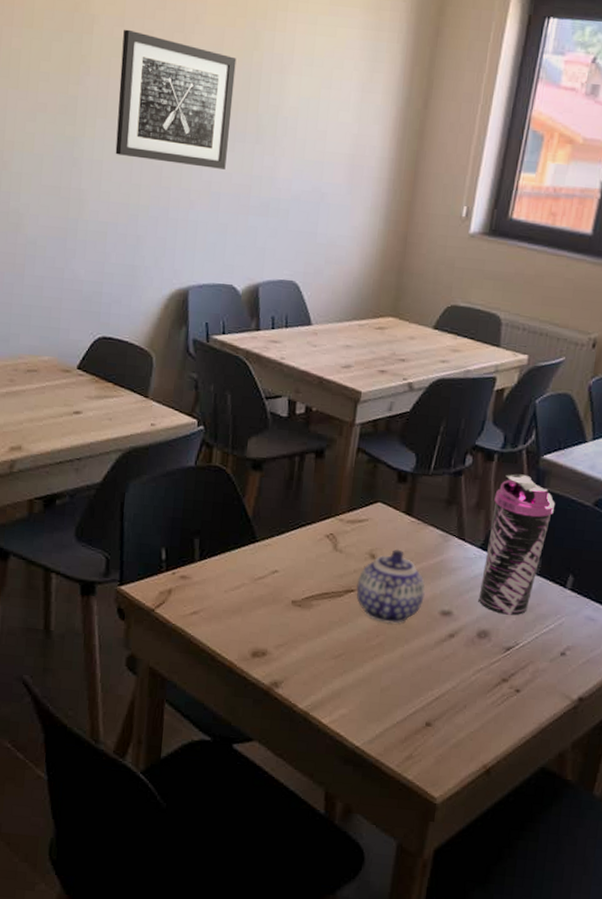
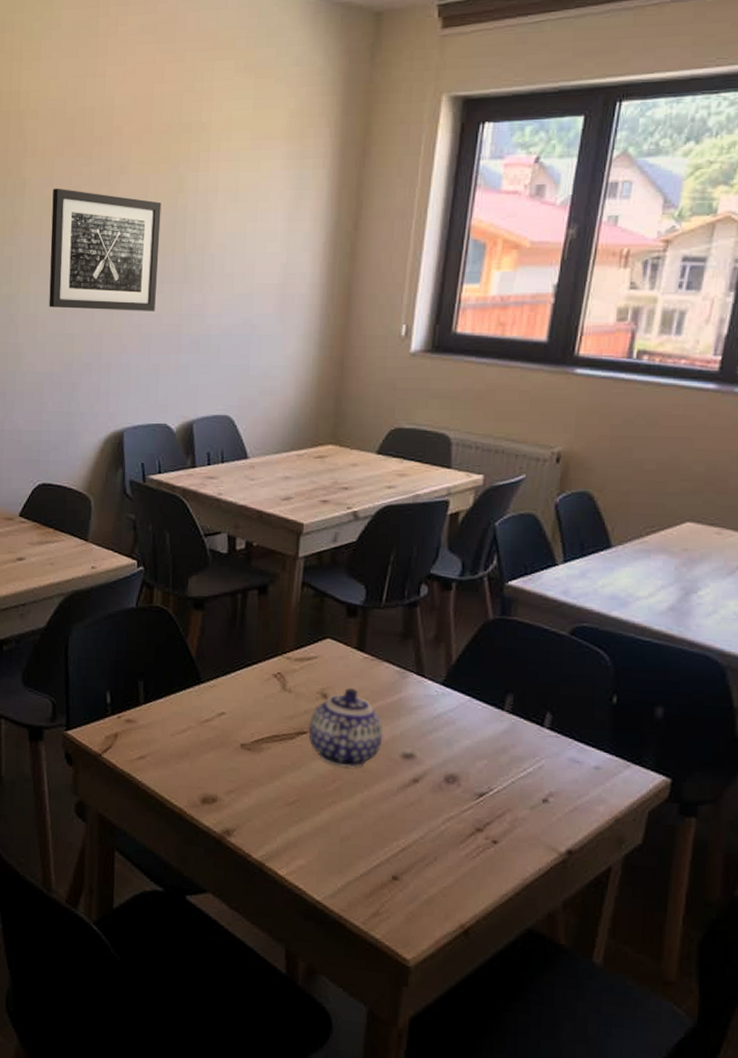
water bottle: present [478,474,555,616] -> none [443,603,524,758]

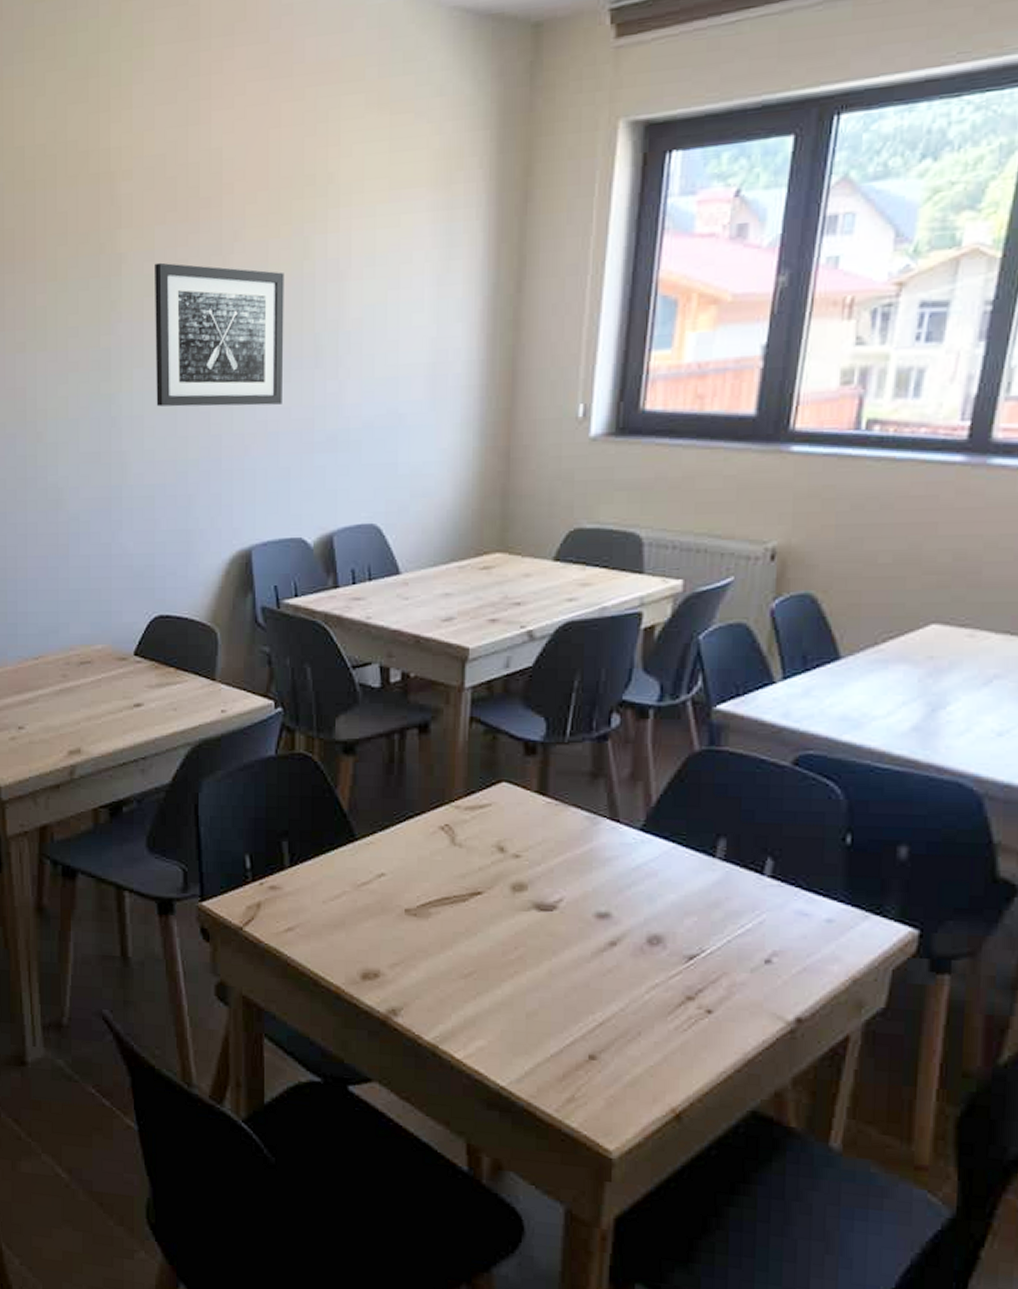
teapot: present [308,687,384,768] -> none [484,838,573,932]

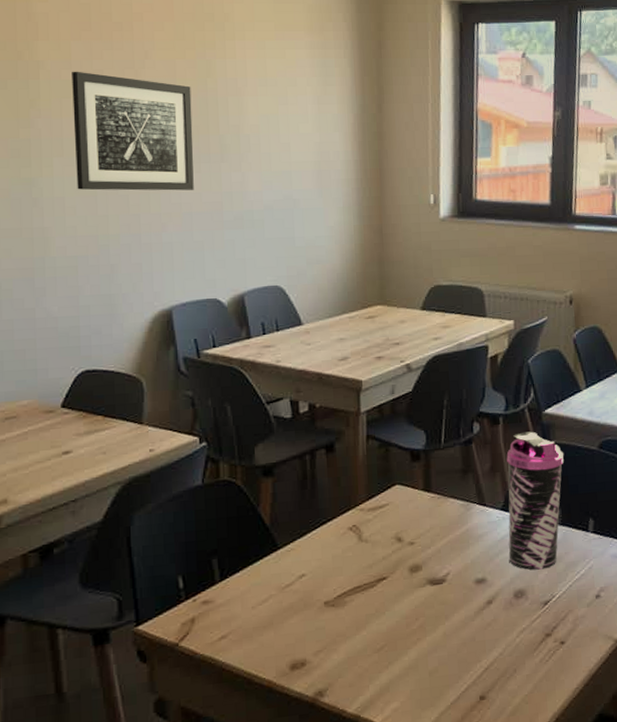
water bottle: none [644,732,737,914] -> present [506,431,564,570]

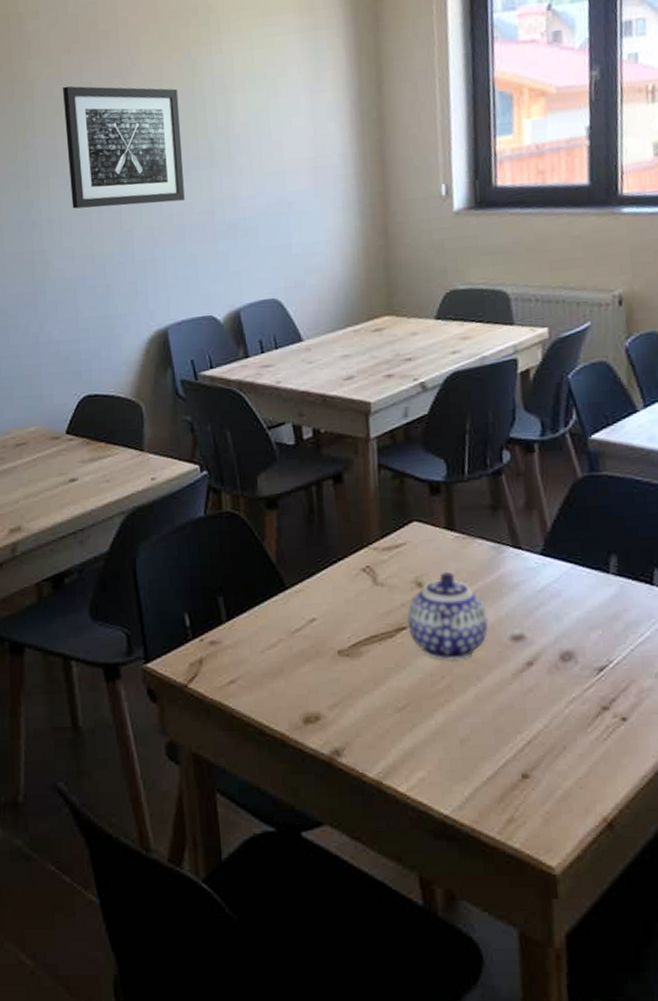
teapot: none [388,527,457,604] -> present [407,571,489,660]
water bottle: present [506,431,564,570] -> none [544,461,618,629]

